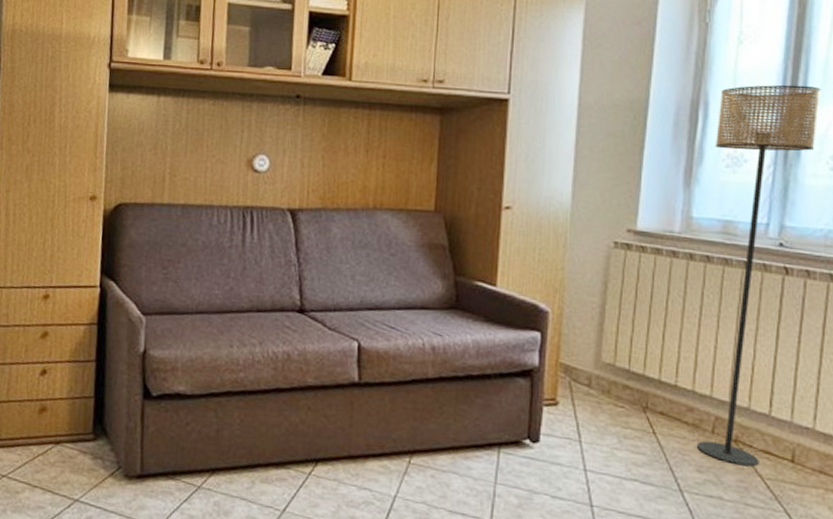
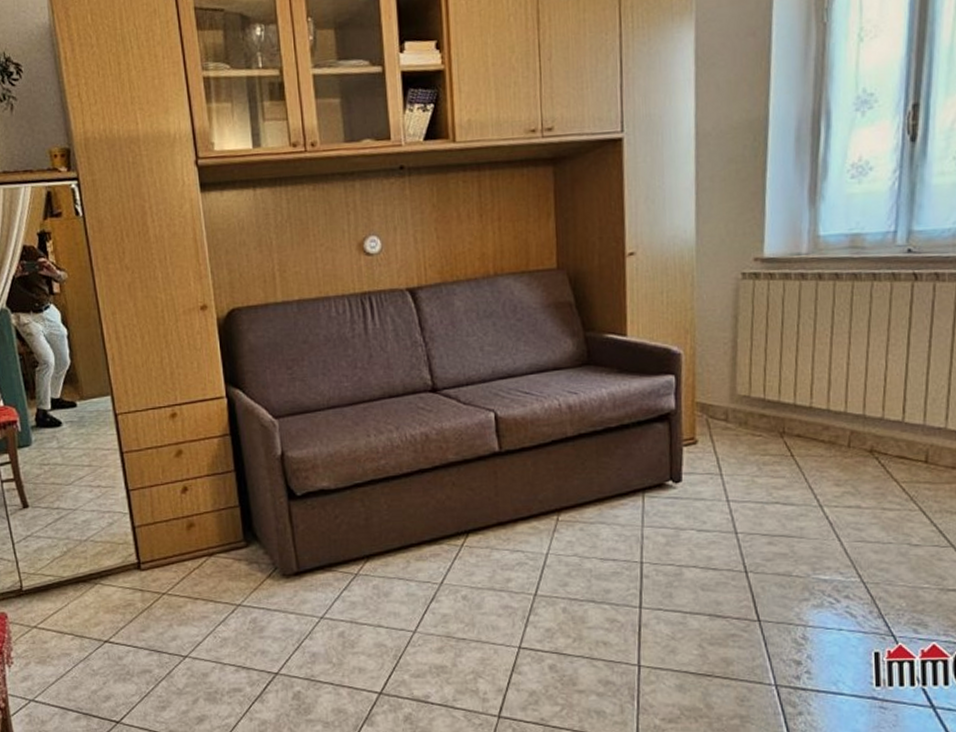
floor lamp: present [697,84,822,467] -> none [834,77,947,474]

